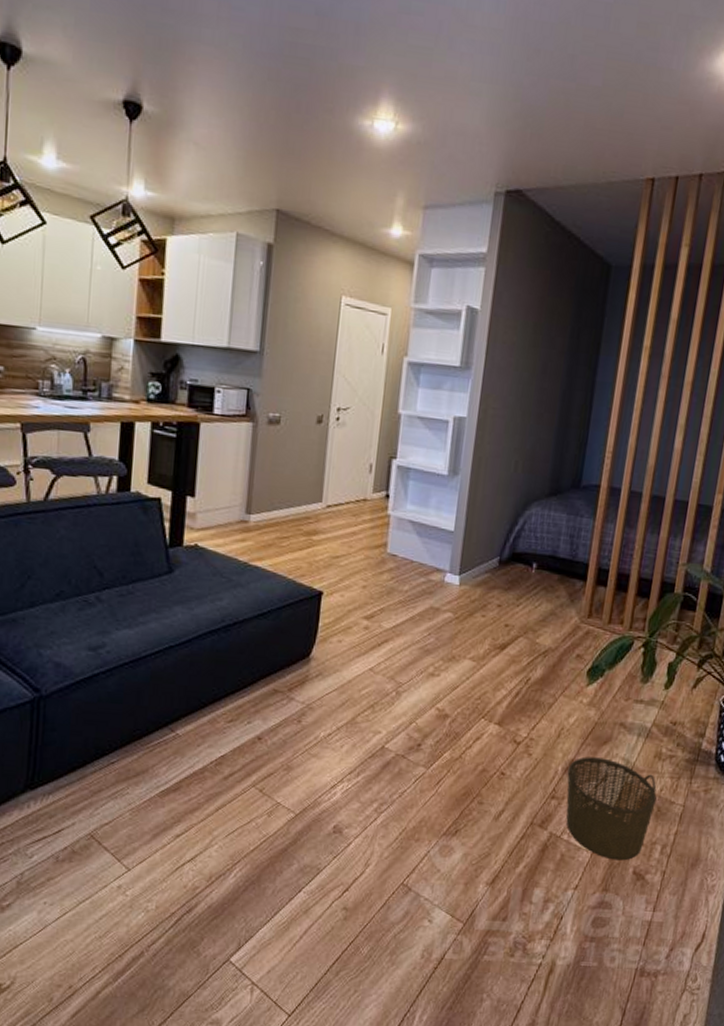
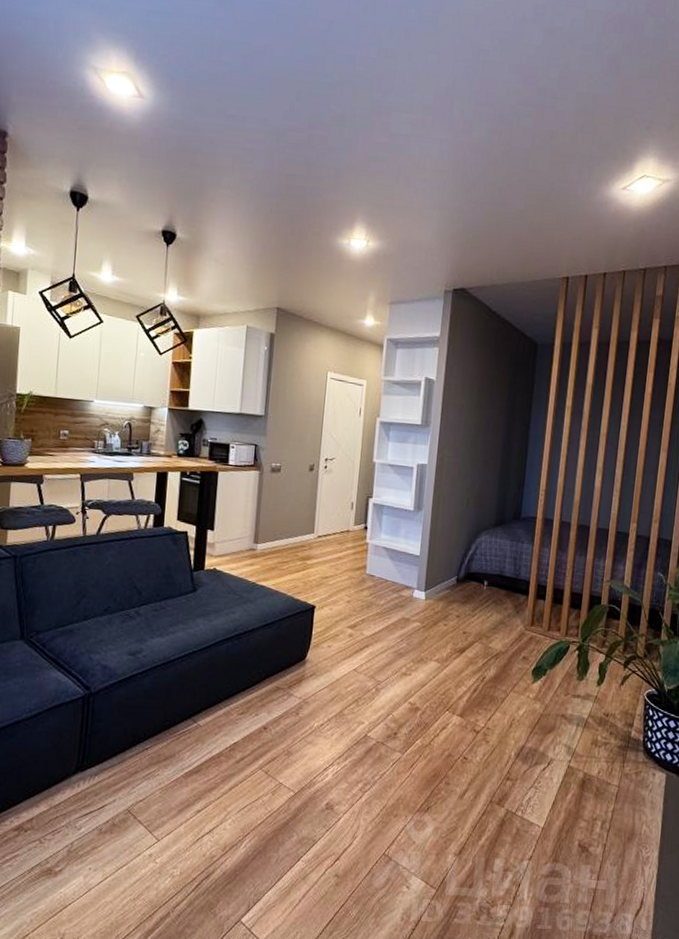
basket: present [566,756,657,861] -> none [519,743,595,835]

